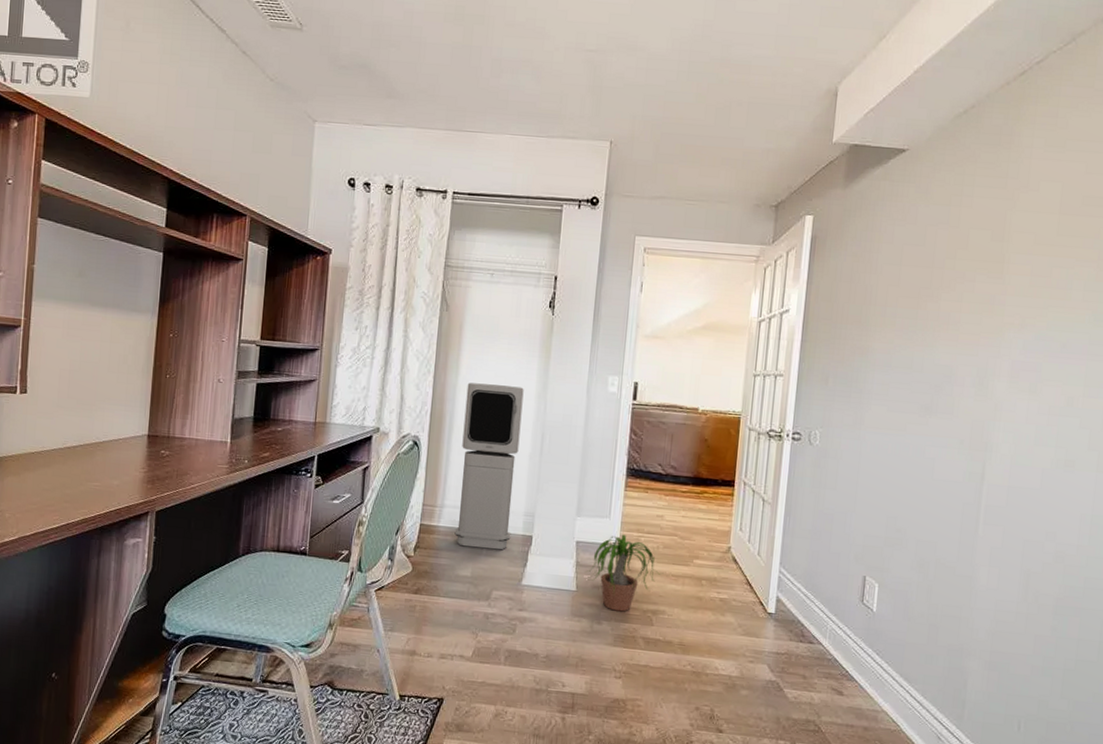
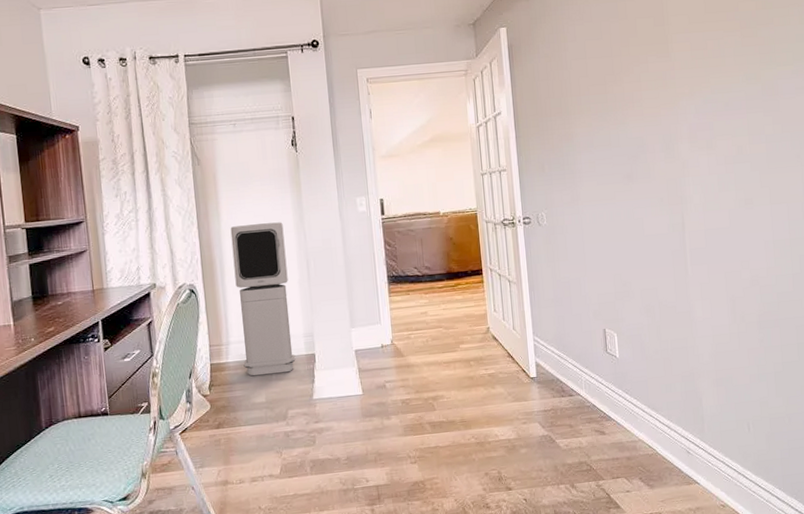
potted plant: present [585,534,660,612] -> none [368,335,433,405]

